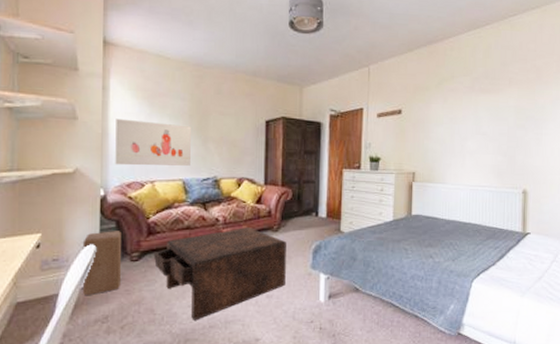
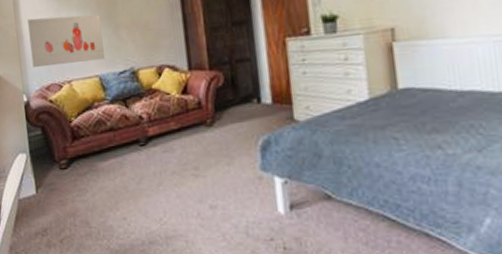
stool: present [82,231,122,296] -> none [14,137,54,208]
coffee table: present [153,227,286,321] -> none [80,124,231,235]

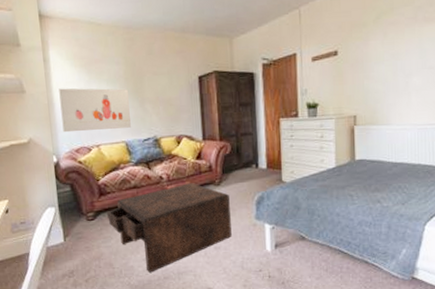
coffee table: none [80,124,231,235] -> present [106,183,232,273]

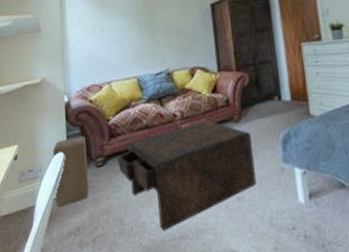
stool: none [43,193,81,254] -> present [52,136,89,207]
wall art: present [59,88,131,133] -> none [73,22,143,70]

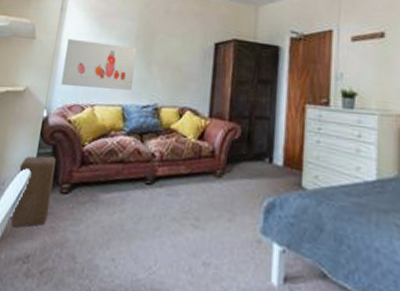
wall art: none [73,22,143,70] -> present [61,38,137,90]
coffee table: present [116,120,256,230] -> none [82,167,231,280]

